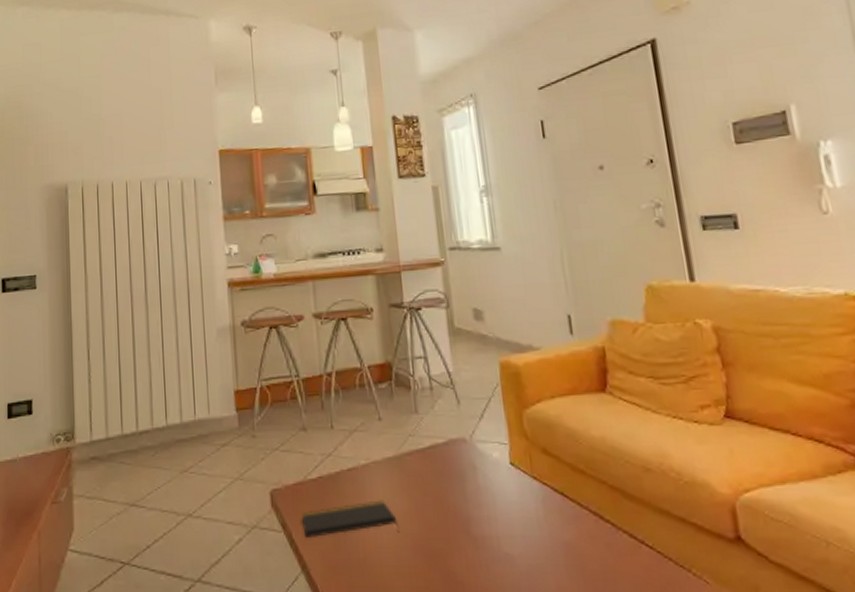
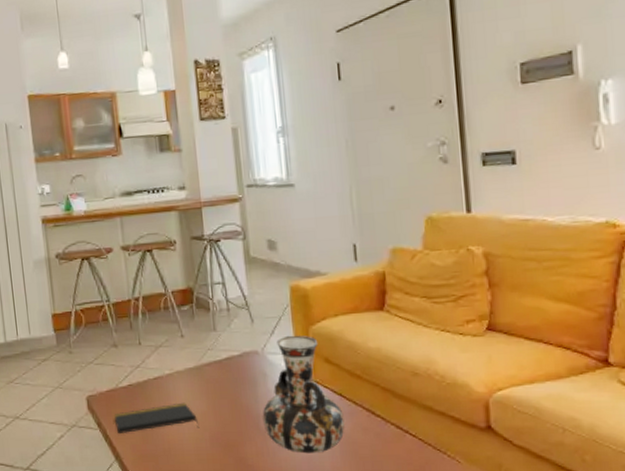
decorative vase: none [472,419,570,568] -> present [262,335,345,454]

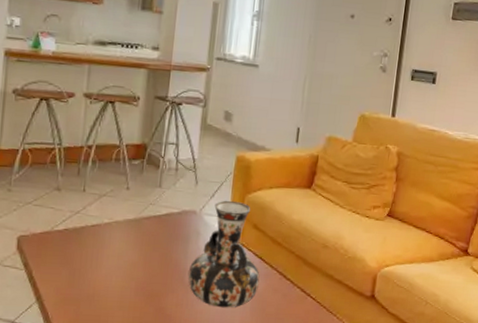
notepad: present [113,402,198,433] -> none [43,251,127,277]

